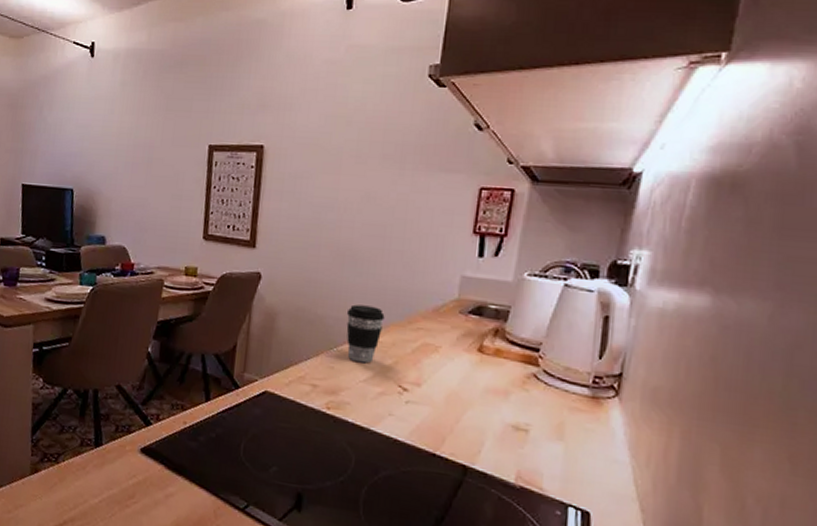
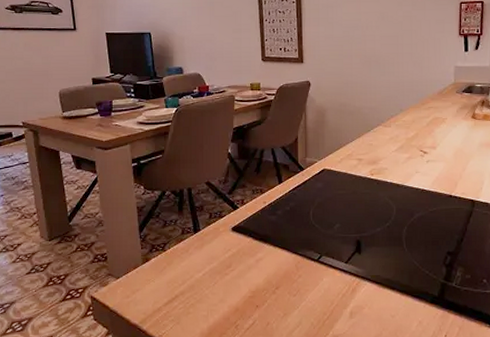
coffee cup: present [346,304,385,364] -> none [377,96,405,138]

